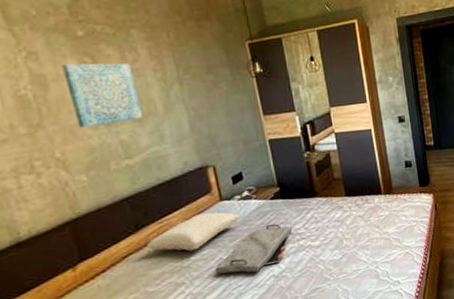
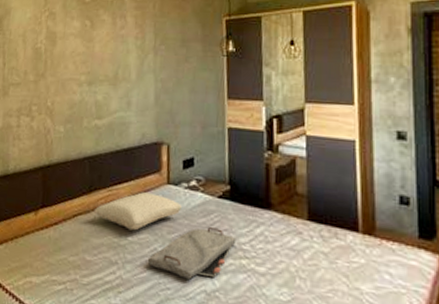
wall art: present [62,63,144,128] -> none [68,25,119,84]

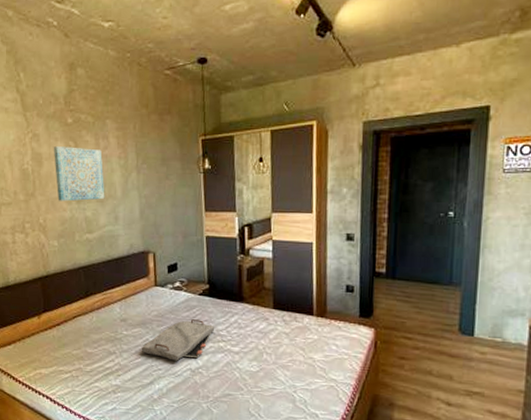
wall art: none [68,25,119,84] -> present [54,146,105,201]
pillow: present [94,192,182,231] -> none [91,294,168,326]

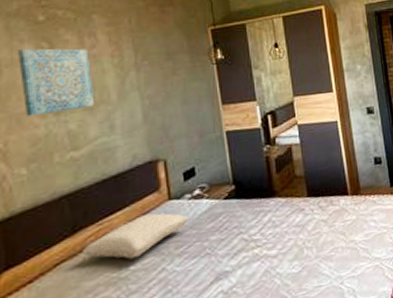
pillow: none [91,294,168,326] -> present [82,213,187,259]
serving tray: present [141,319,215,361] -> none [155,228,247,288]

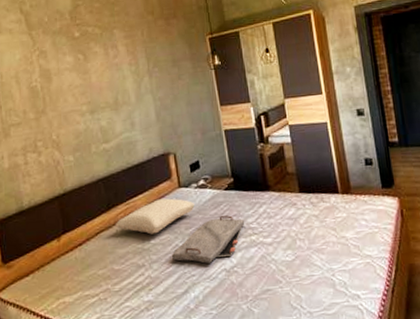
wall art: present [18,48,95,116] -> none [62,59,119,115]
serving tray: none [155,228,247,288] -> present [171,215,245,264]

